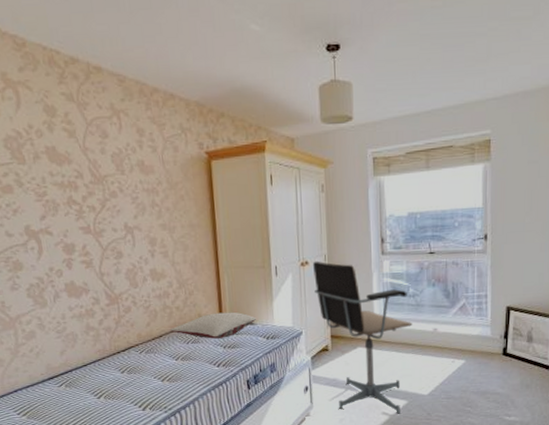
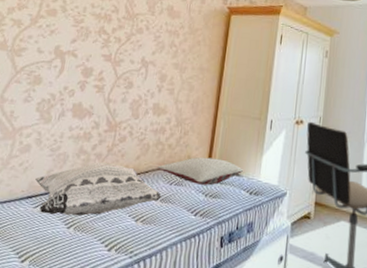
decorative pillow: none [51,334,181,390] -> present [35,162,162,216]

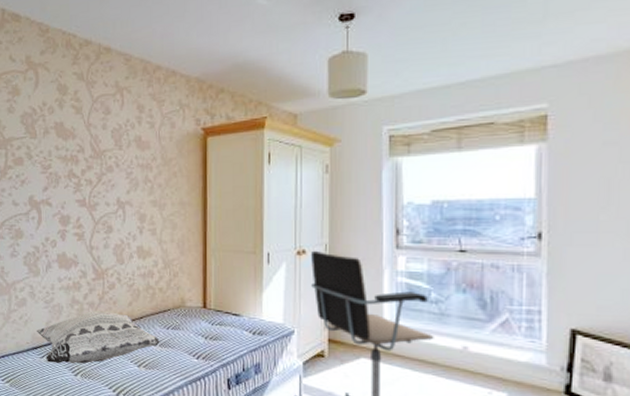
pillow: present [158,157,244,186] -> none [152,298,244,328]

